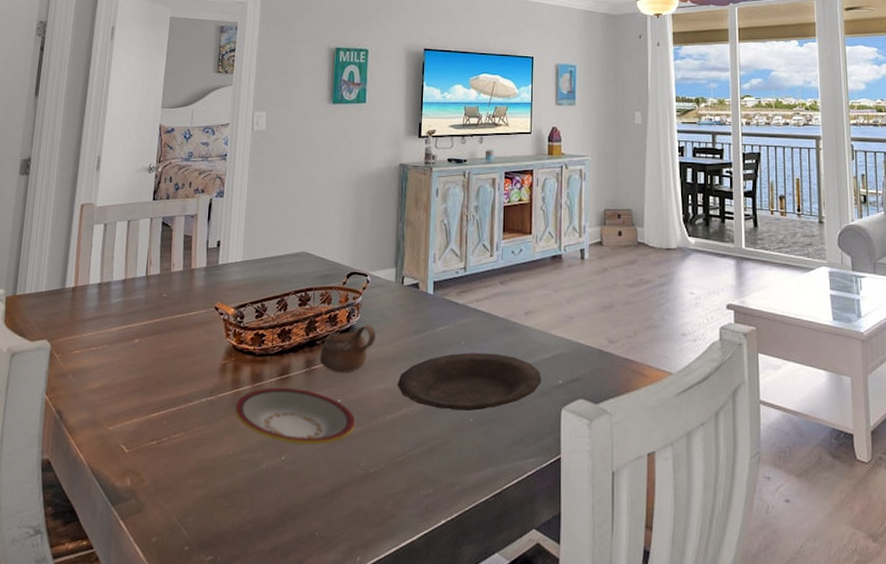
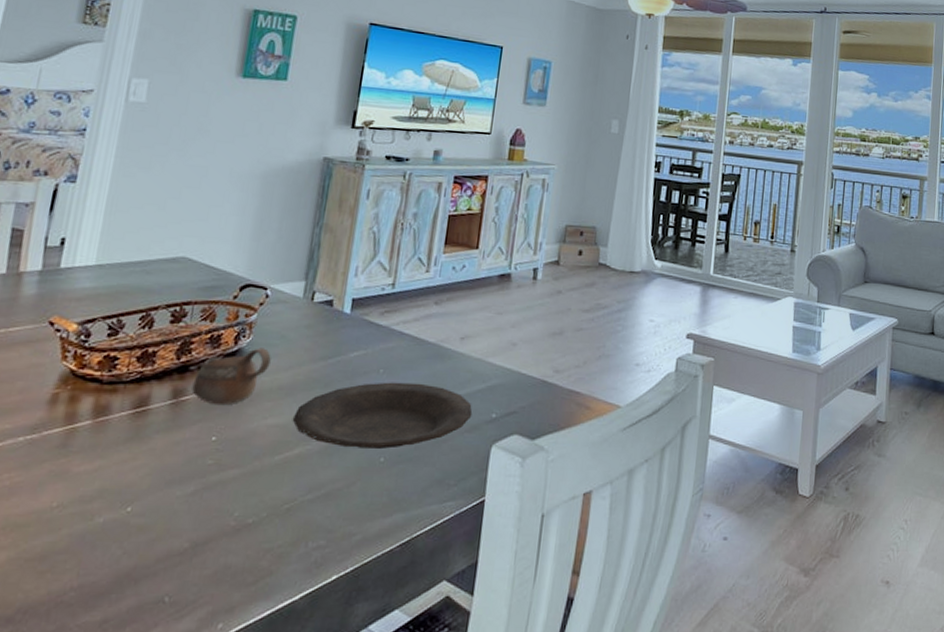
plate: present [235,387,356,445] -> none [65,422,233,492]

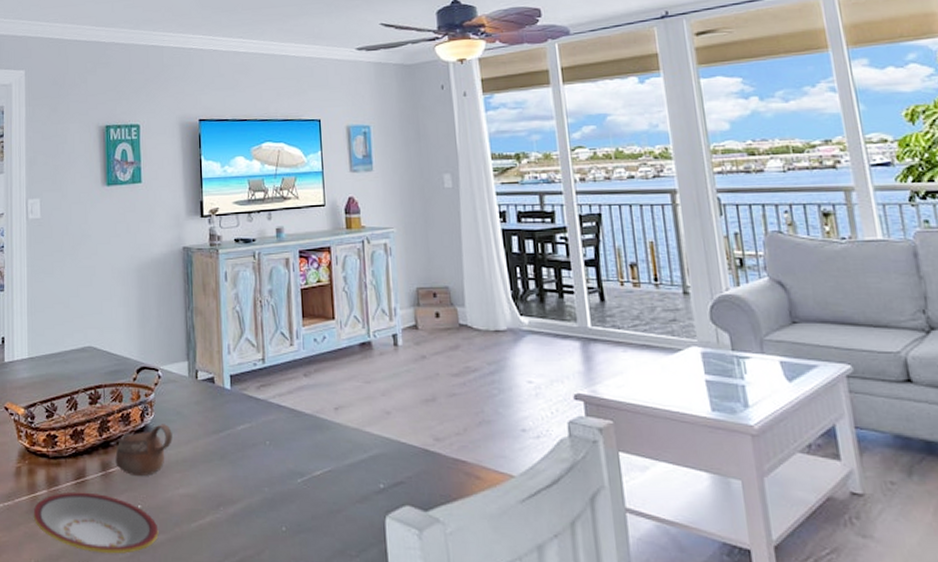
plate: none [65,422,233,492] -> present [33,492,159,554]
plate: present [292,382,473,449] -> none [199,453,361,518]

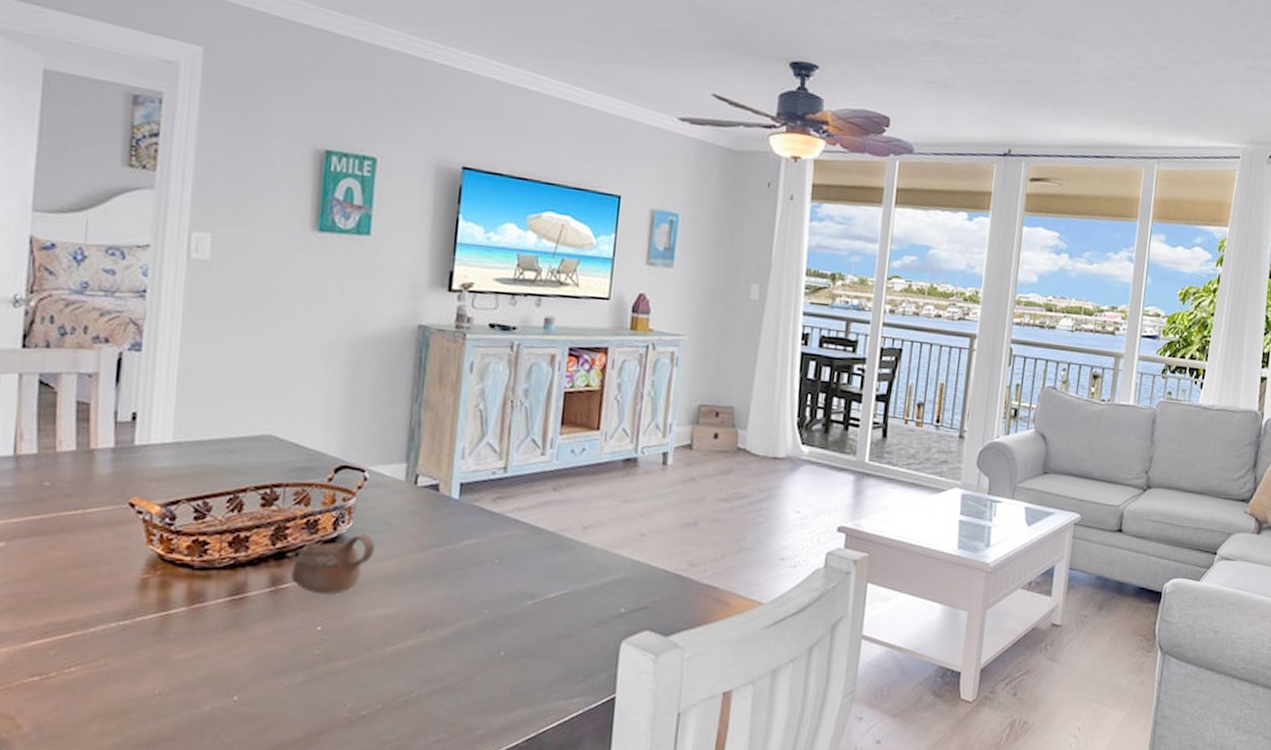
plate: present [33,492,159,554] -> none [162,610,342,682]

